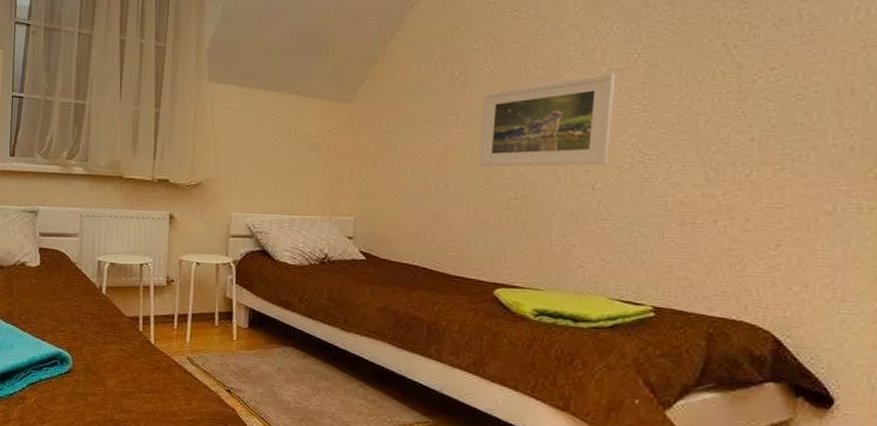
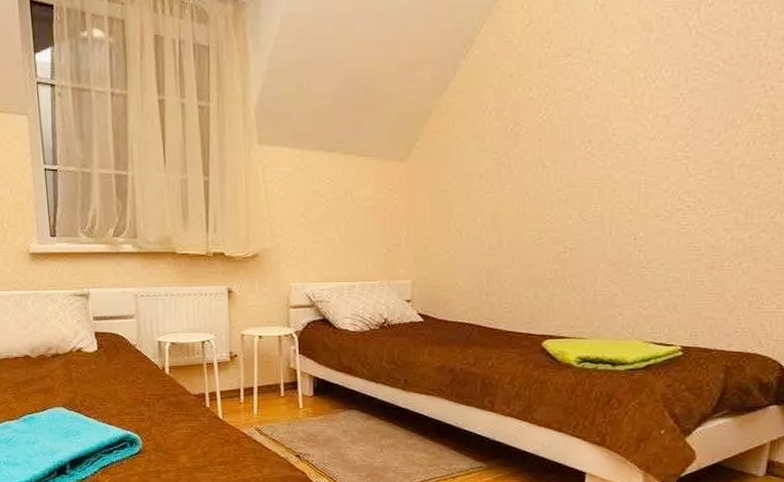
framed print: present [478,73,616,167] -> none [530,120,662,222]

